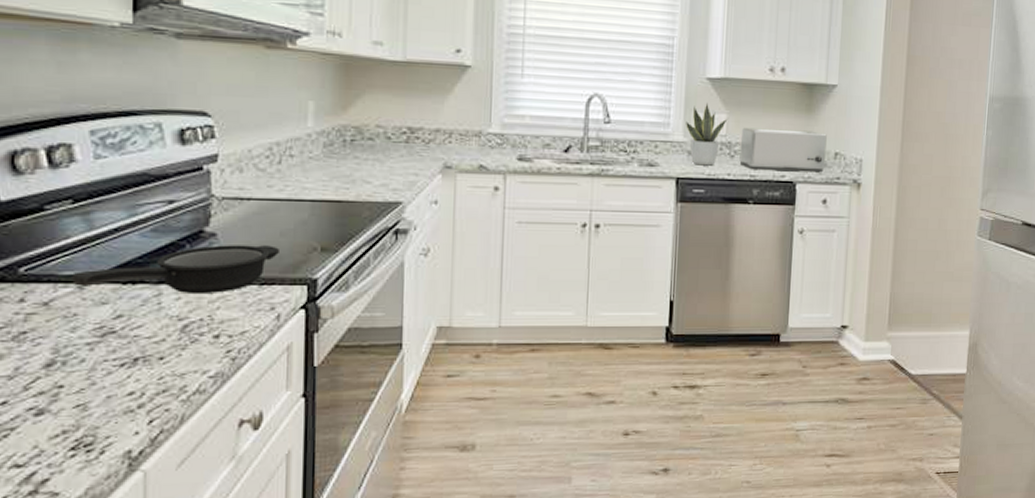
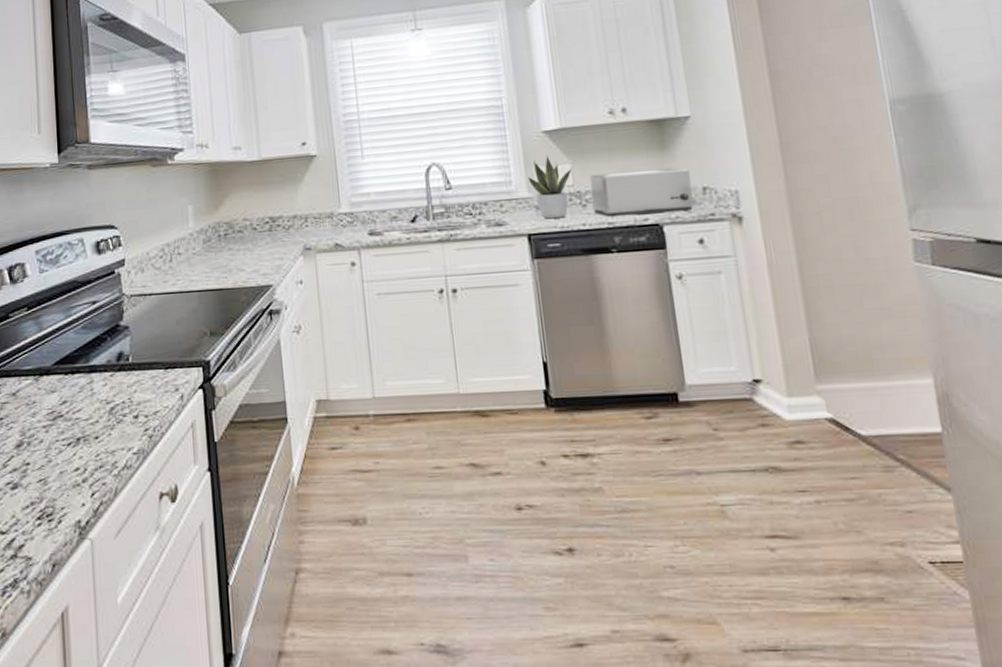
frying pan: present [70,245,279,293] -> none [29,333,178,380]

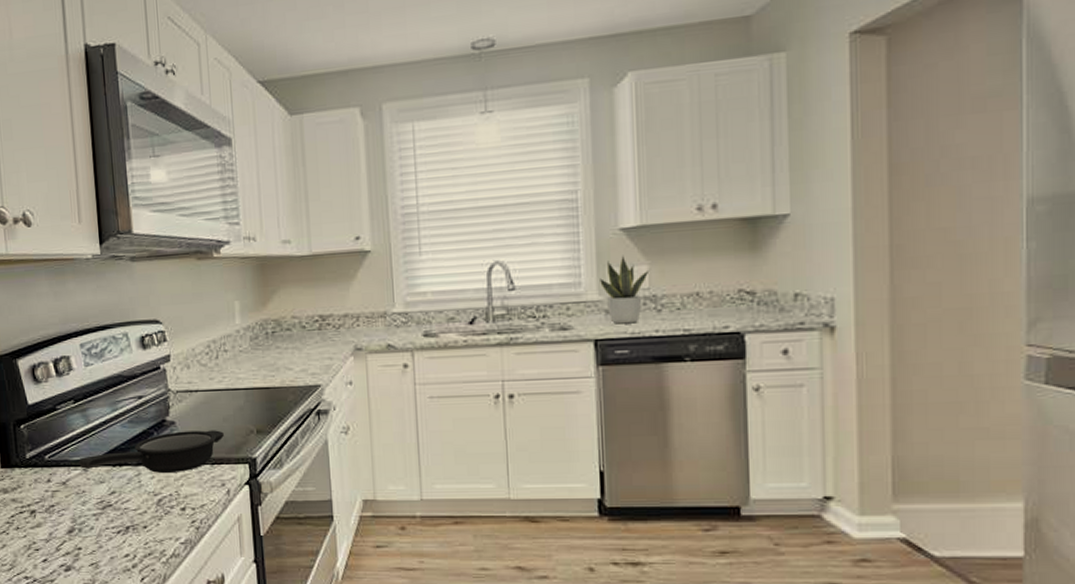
frying pan: none [29,333,178,380] -> present [78,430,224,473]
toaster: present [590,167,694,217] -> none [667,271,782,324]

